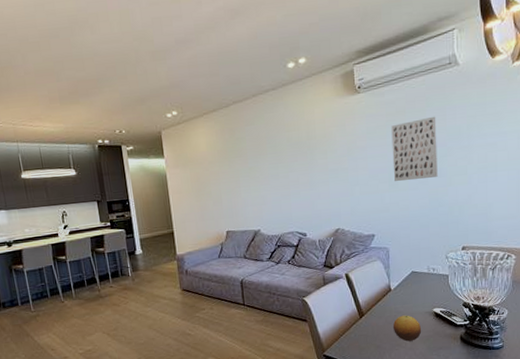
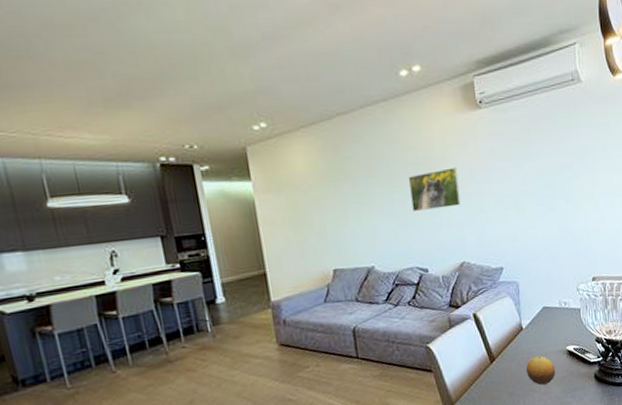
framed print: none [292,145,338,184] -> present [409,167,461,211]
wall art: present [391,116,438,182] -> none [516,136,565,208]

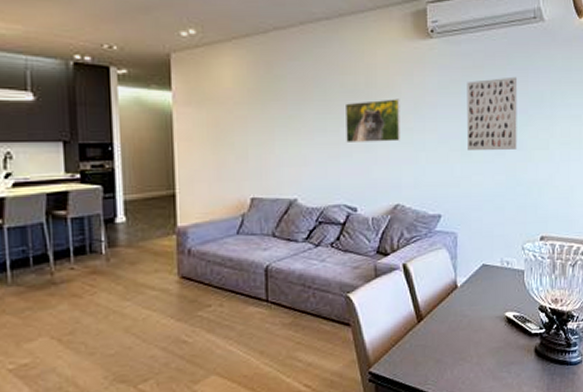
wall art: none [516,136,565,208] -> present [466,76,518,151]
fruit: present [526,355,556,385] -> none [457,320,491,355]

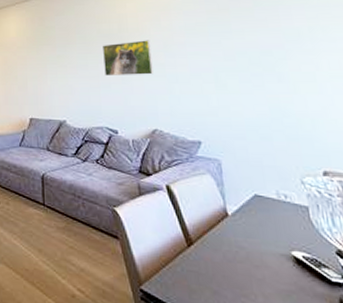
wall art: present [466,76,518,151] -> none [213,16,277,84]

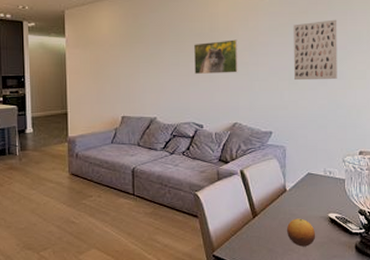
wall art: none [213,16,277,84] -> present [293,19,337,81]
fruit: none [234,253,278,294] -> present [286,218,316,247]

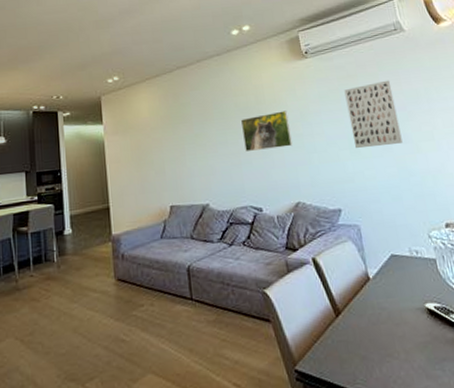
fruit: present [286,218,316,247] -> none [378,312,416,350]

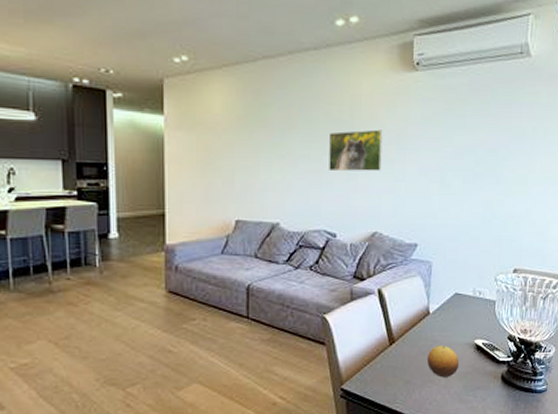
wall art: present [344,80,403,149] -> none [446,111,501,184]
fruit: none [378,312,416,350] -> present [426,345,460,378]

